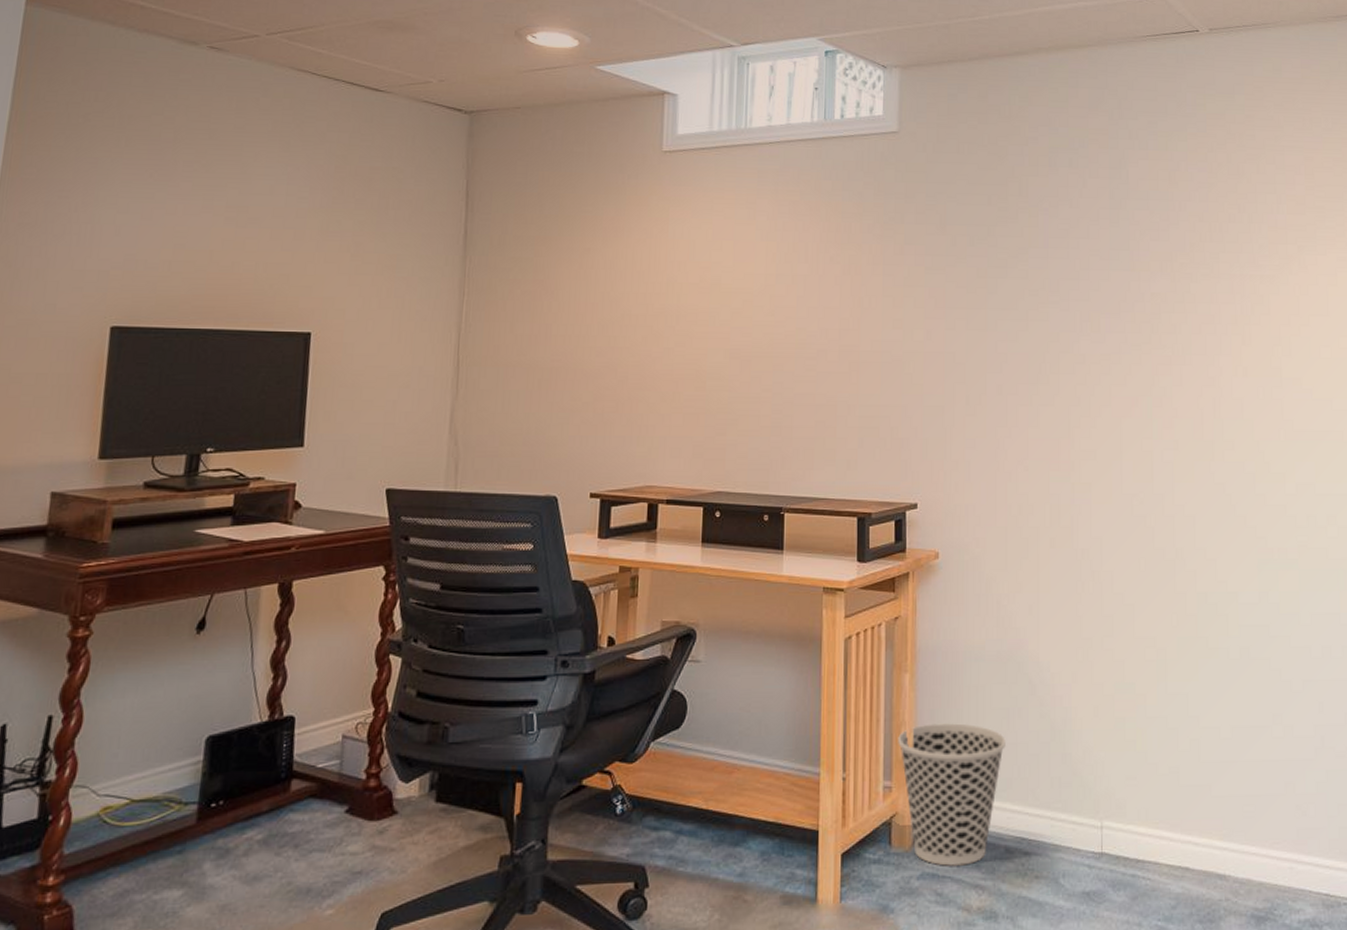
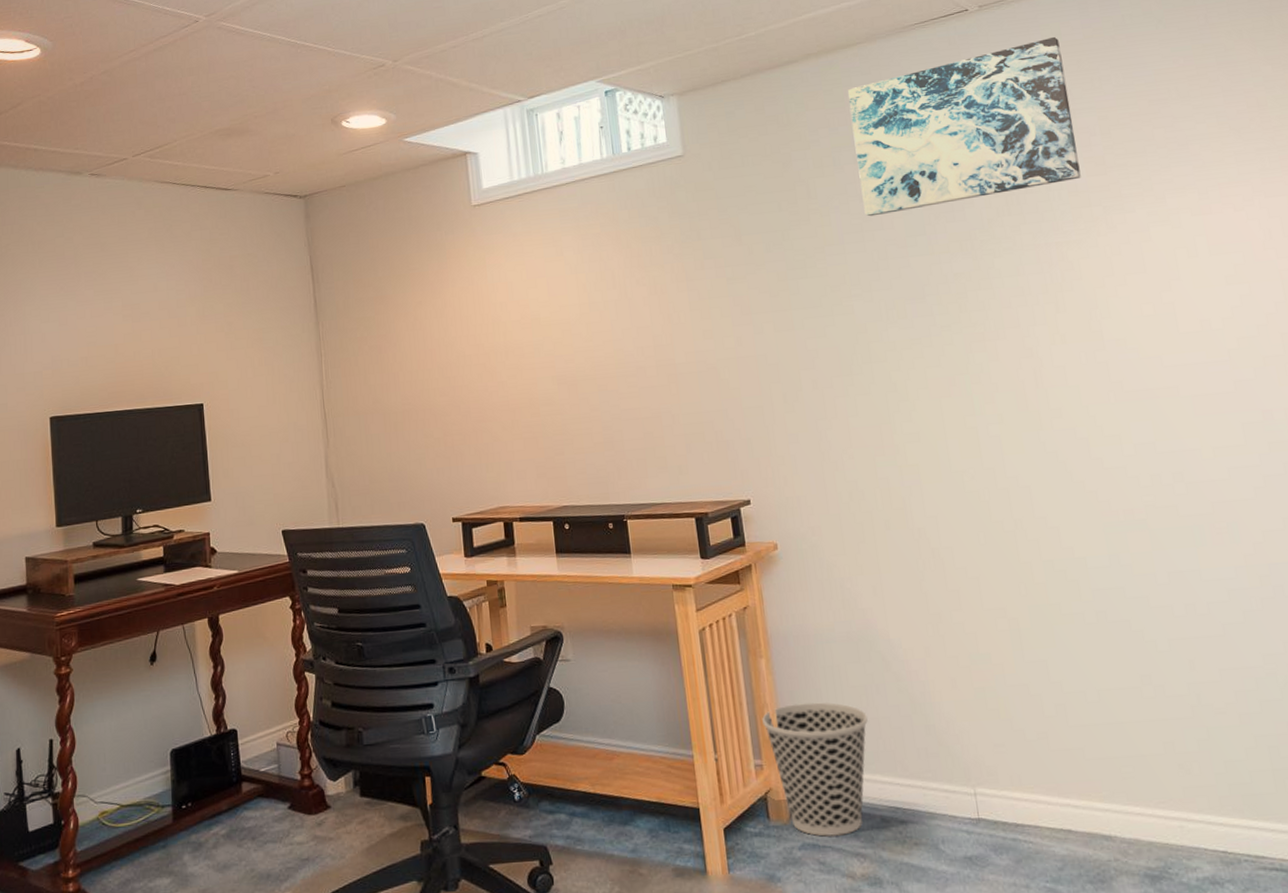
wall art: none [1072,71,1282,224] -> present [848,36,1081,217]

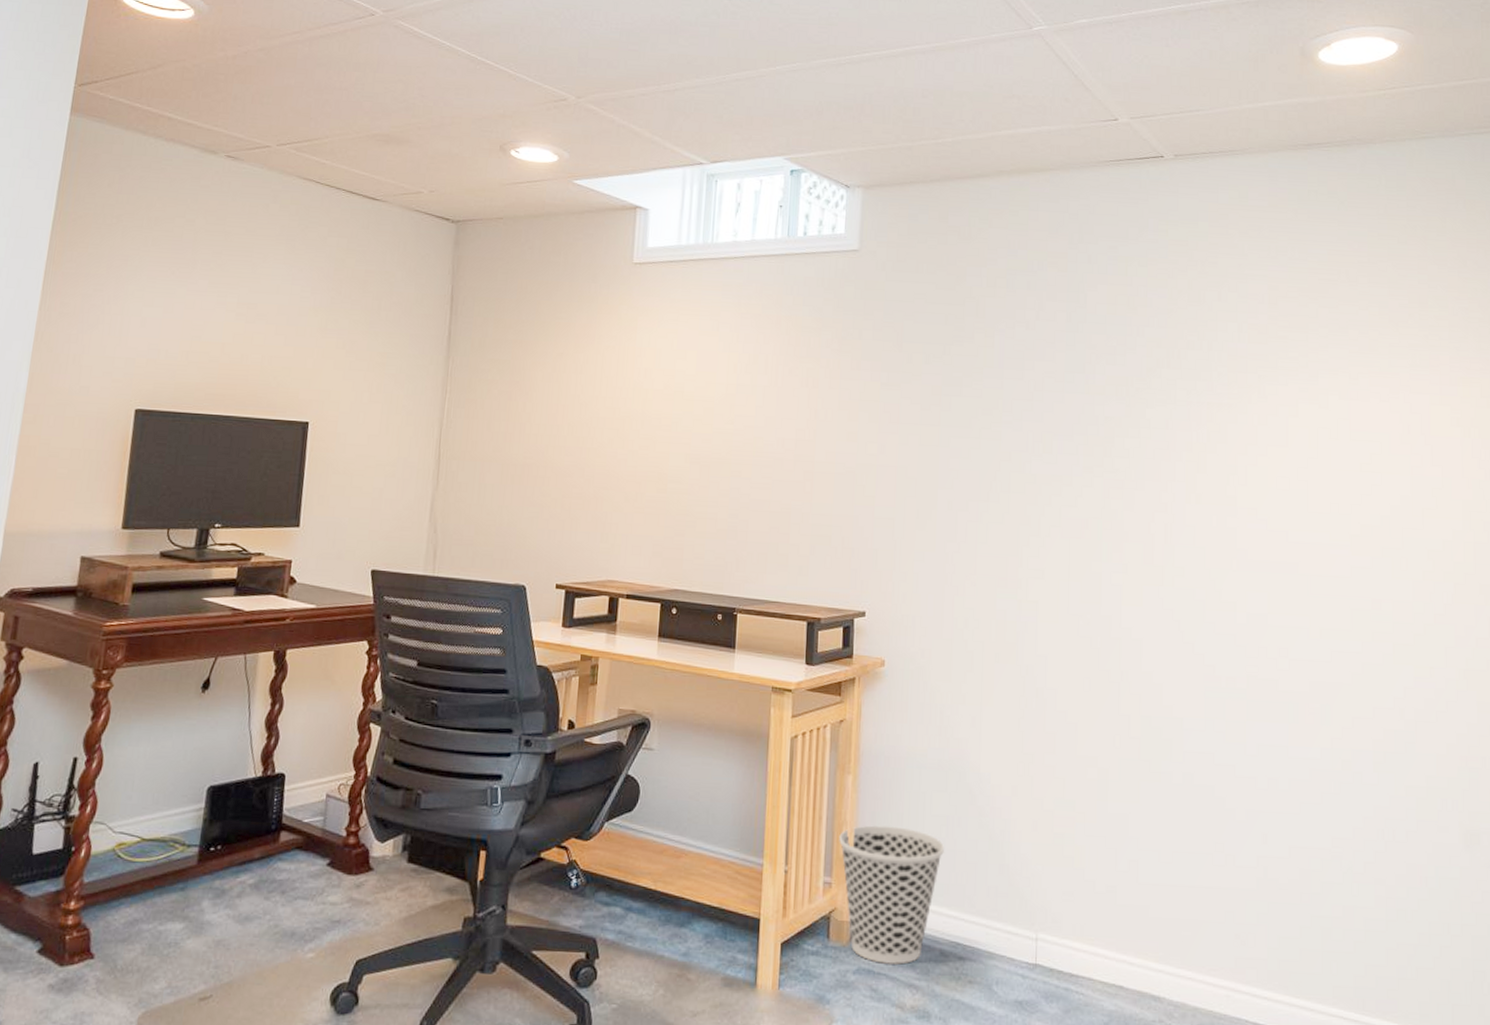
wall art: present [848,36,1081,217] -> none [1029,199,1244,346]

